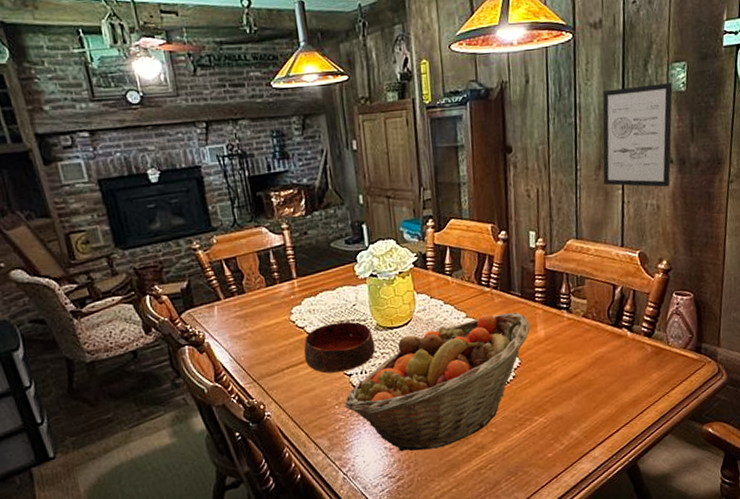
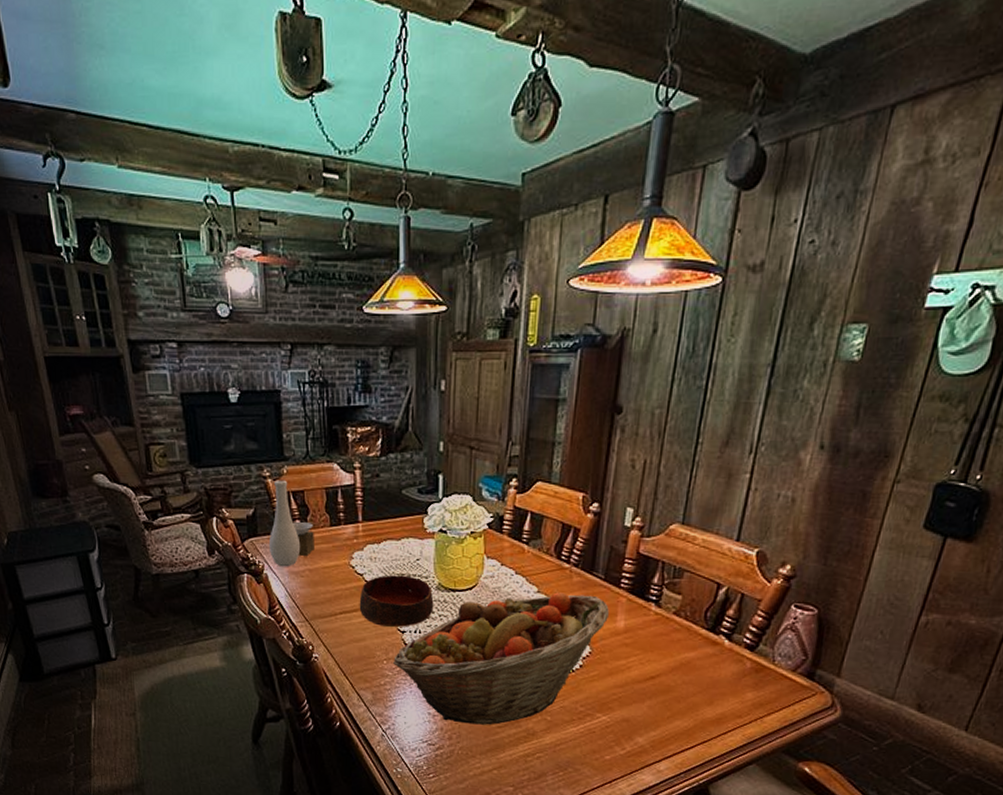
vase: none [205,249,253,333] -> present [268,479,314,567]
wall art: present [602,83,673,188] -> none [728,349,843,478]

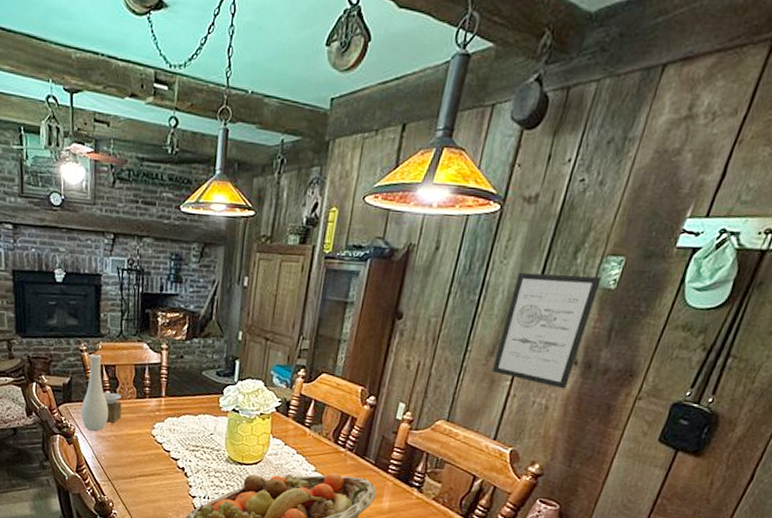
bowl: present [359,575,434,628] -> none [156,445,223,493]
wall art: none [728,349,843,478] -> present [492,272,602,389]

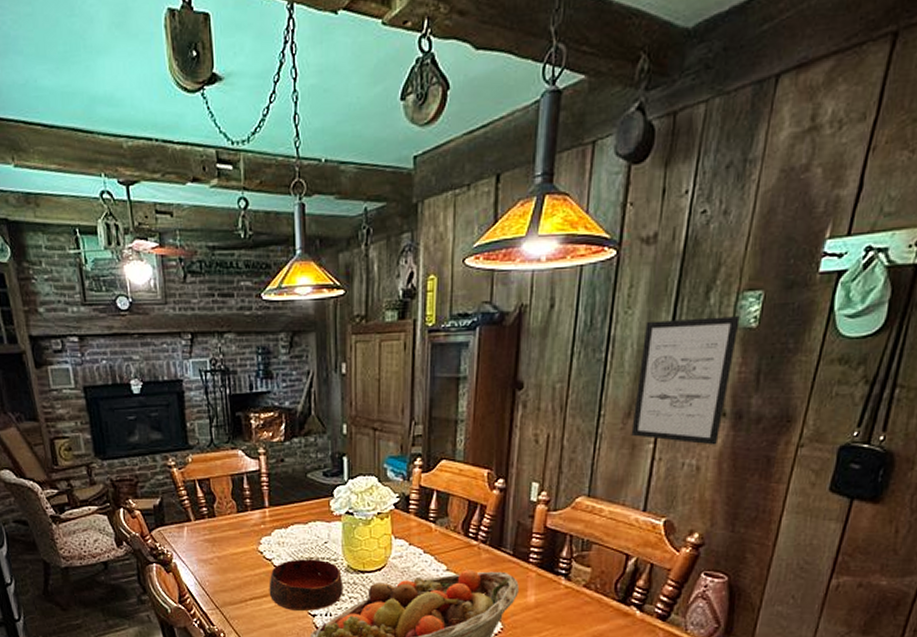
vase: present [80,353,122,432] -> none [176,468,222,555]
bowl: none [156,445,223,493] -> present [269,559,343,612]

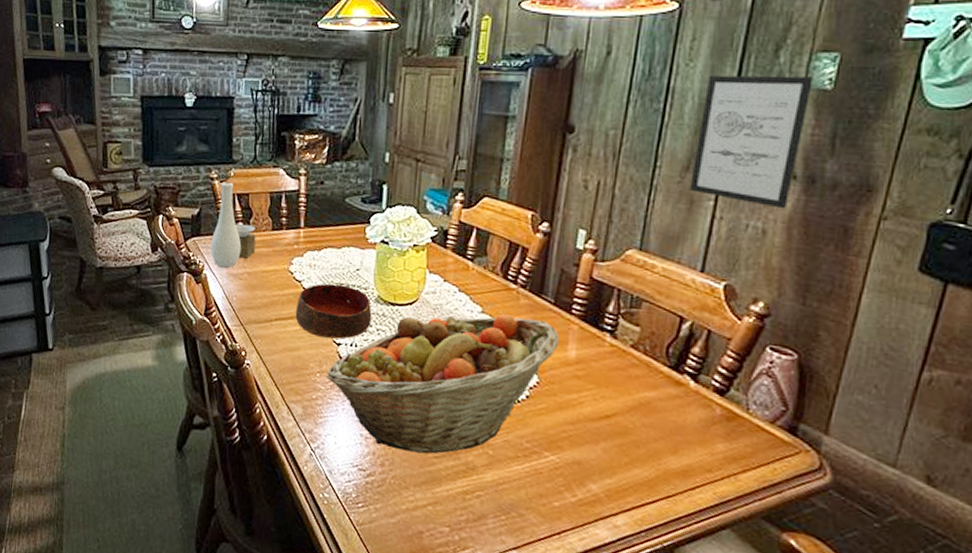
vase: none [176,468,222,555] -> present [210,182,256,269]

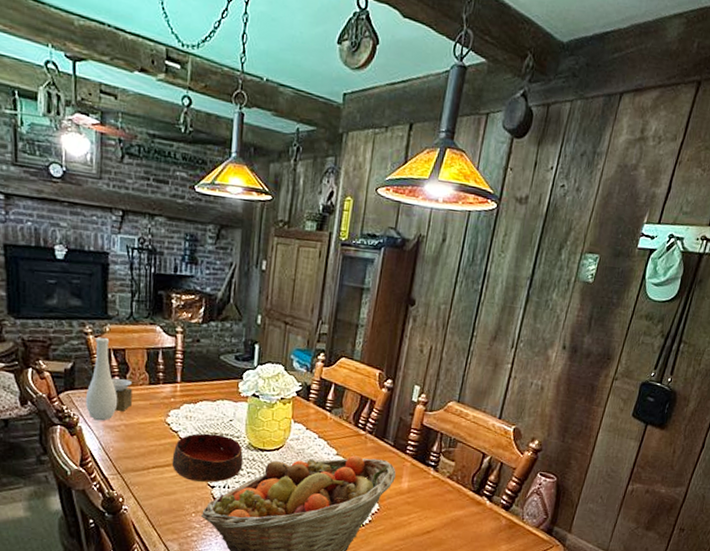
wall art: present [689,75,813,209] -> none [495,265,582,371]

